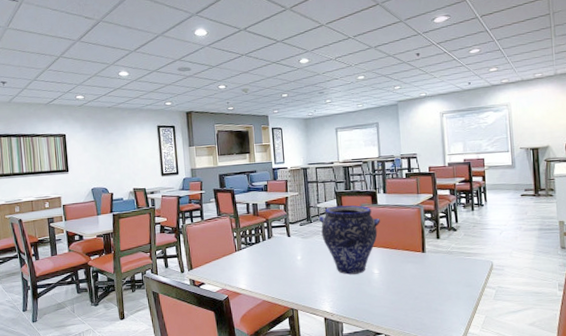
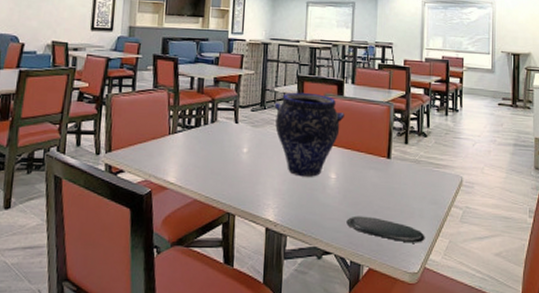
oval tray: none [392,301,463,321] -> present [346,216,425,243]

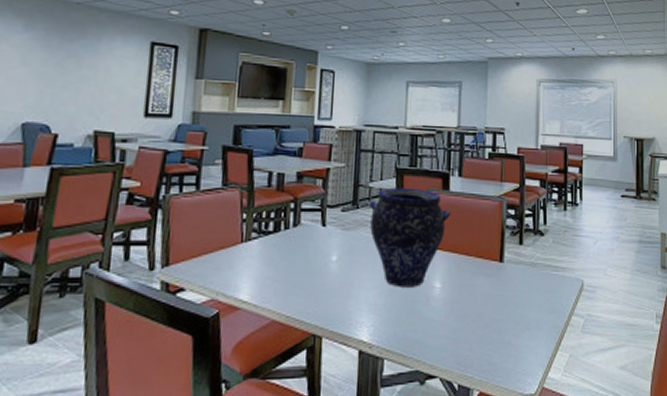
oval tray: present [346,216,425,243] -> none [453,330,543,360]

